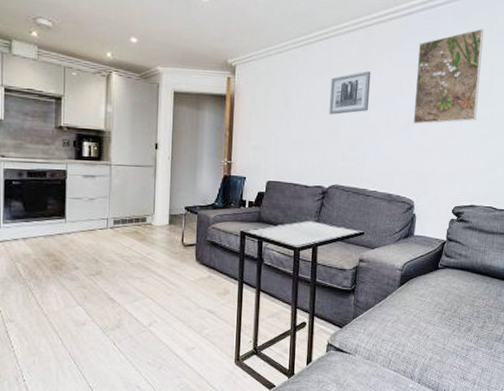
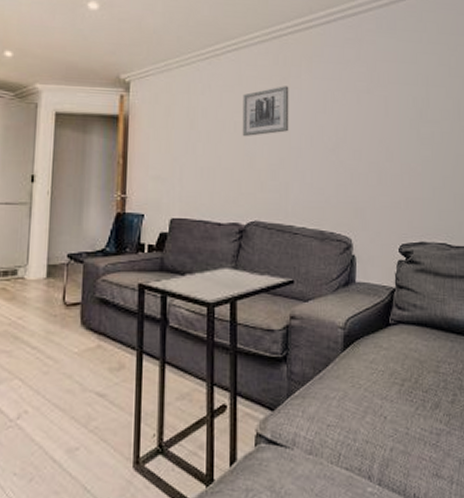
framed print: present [413,28,484,125] -> none [341,37,415,146]

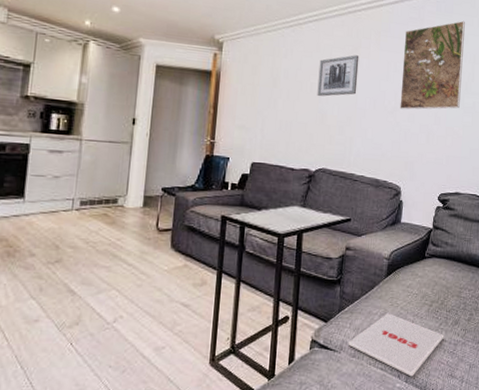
magazine: none [302,397,423,478] -> present [348,313,444,377]
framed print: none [341,37,415,146] -> present [400,20,465,110]

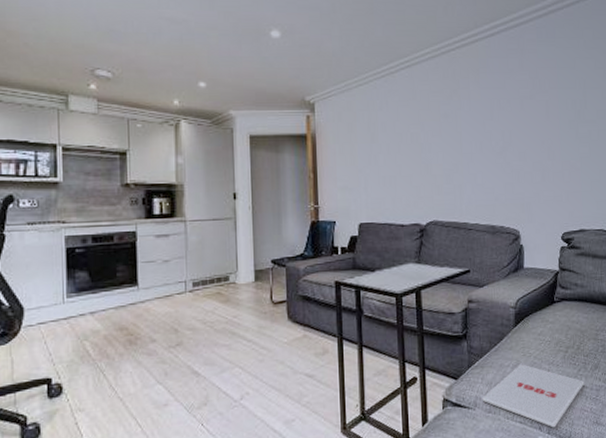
wall art: present [317,55,360,97] -> none [417,97,461,147]
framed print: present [400,20,465,110] -> none [505,44,574,149]

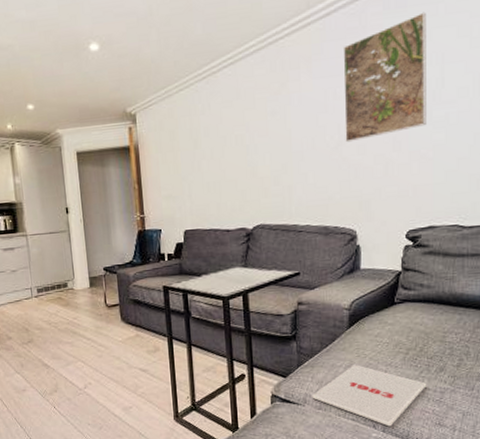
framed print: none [505,44,574,149] -> present [343,12,427,143]

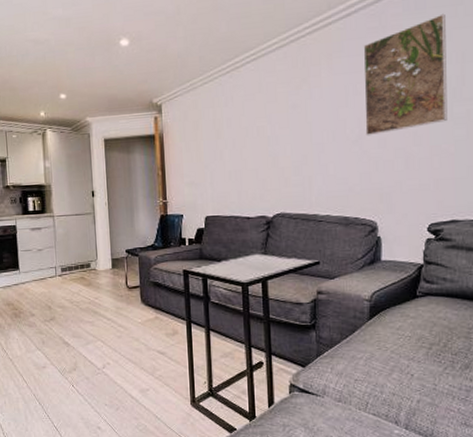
magazine: present [312,365,427,427] -> none [331,357,451,424]

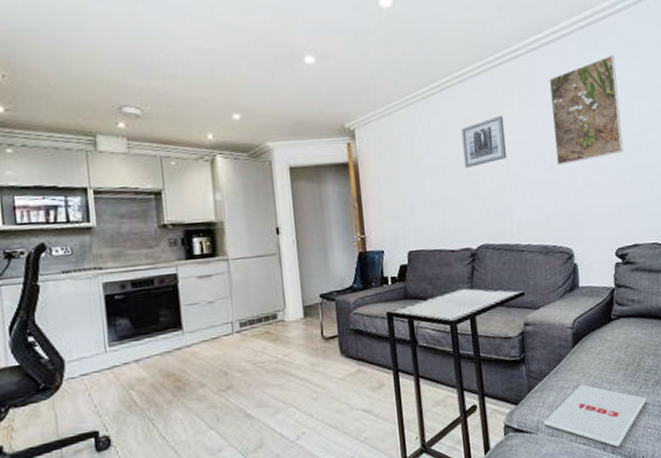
wall art: none [263,86,311,140] -> present [461,116,507,169]
magazine: none [331,357,451,424] -> present [544,384,647,448]

